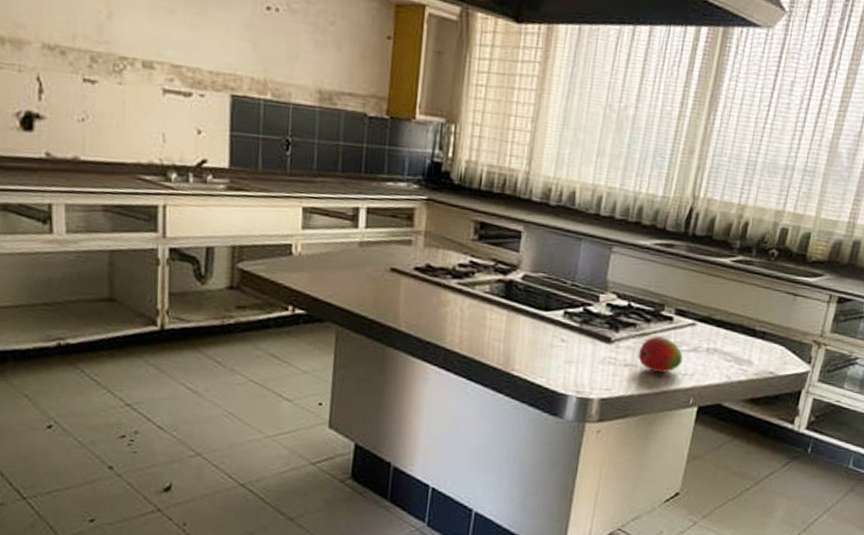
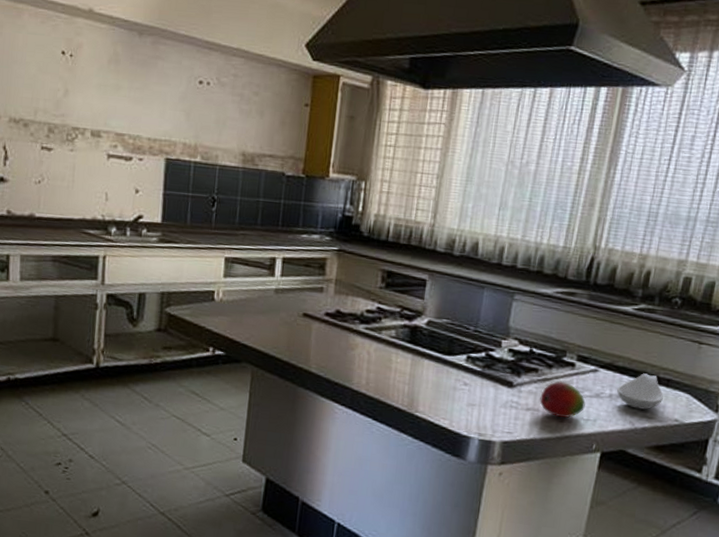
spoon rest: none [714,326,759,363] -> present [617,373,663,410]

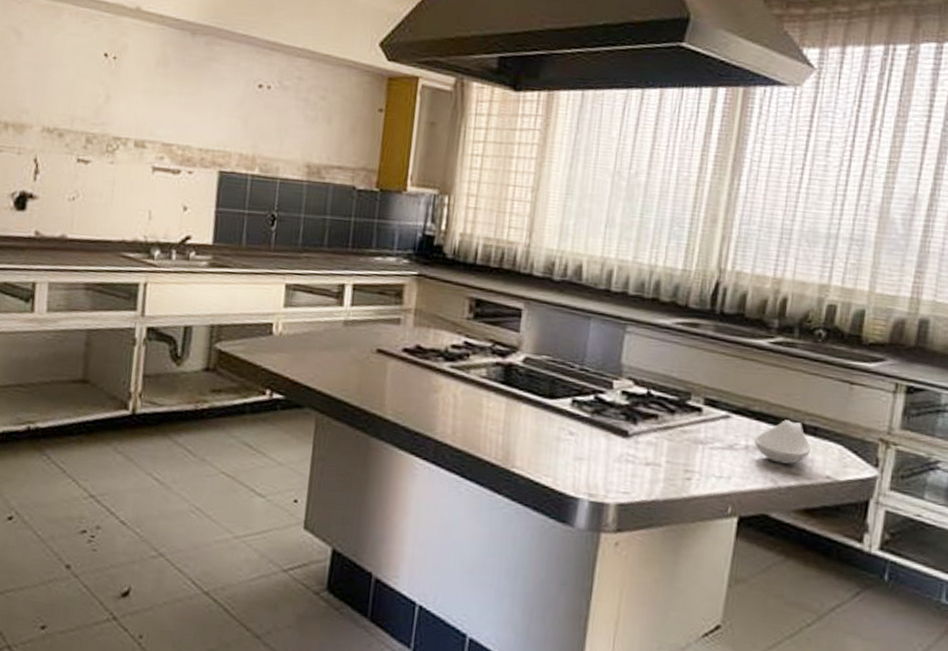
fruit: present [539,381,586,418] -> none [661,429,717,475]

